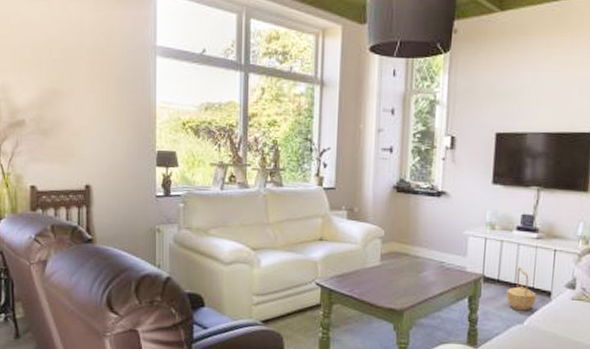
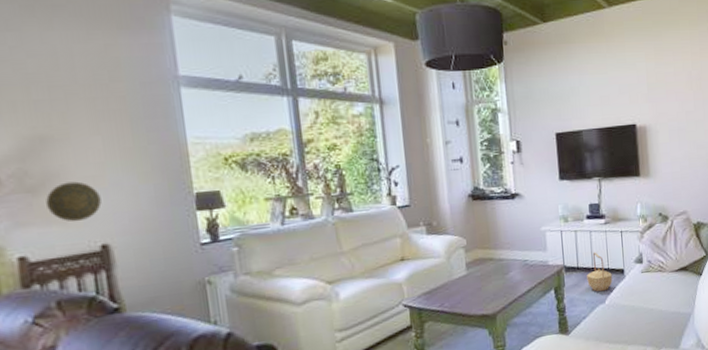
decorative plate: none [53,129,89,163] -> present [46,181,102,222]

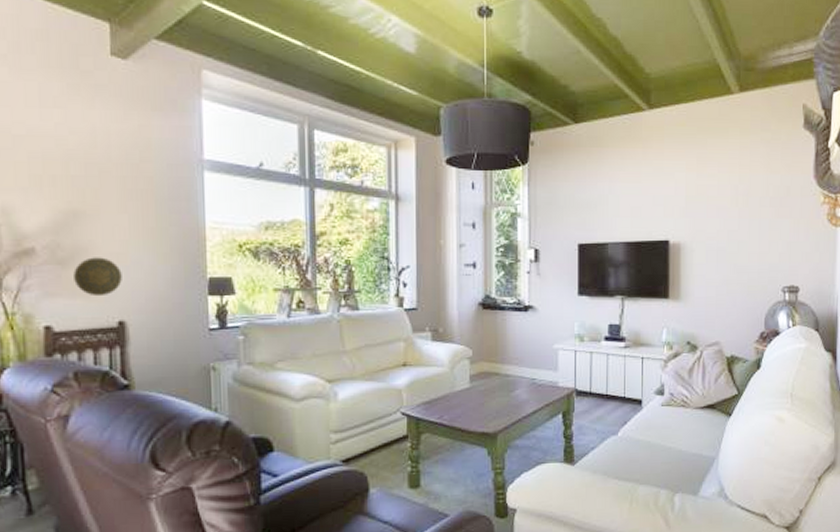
basket: present [587,252,613,292] -> none [599,378,628,422]

